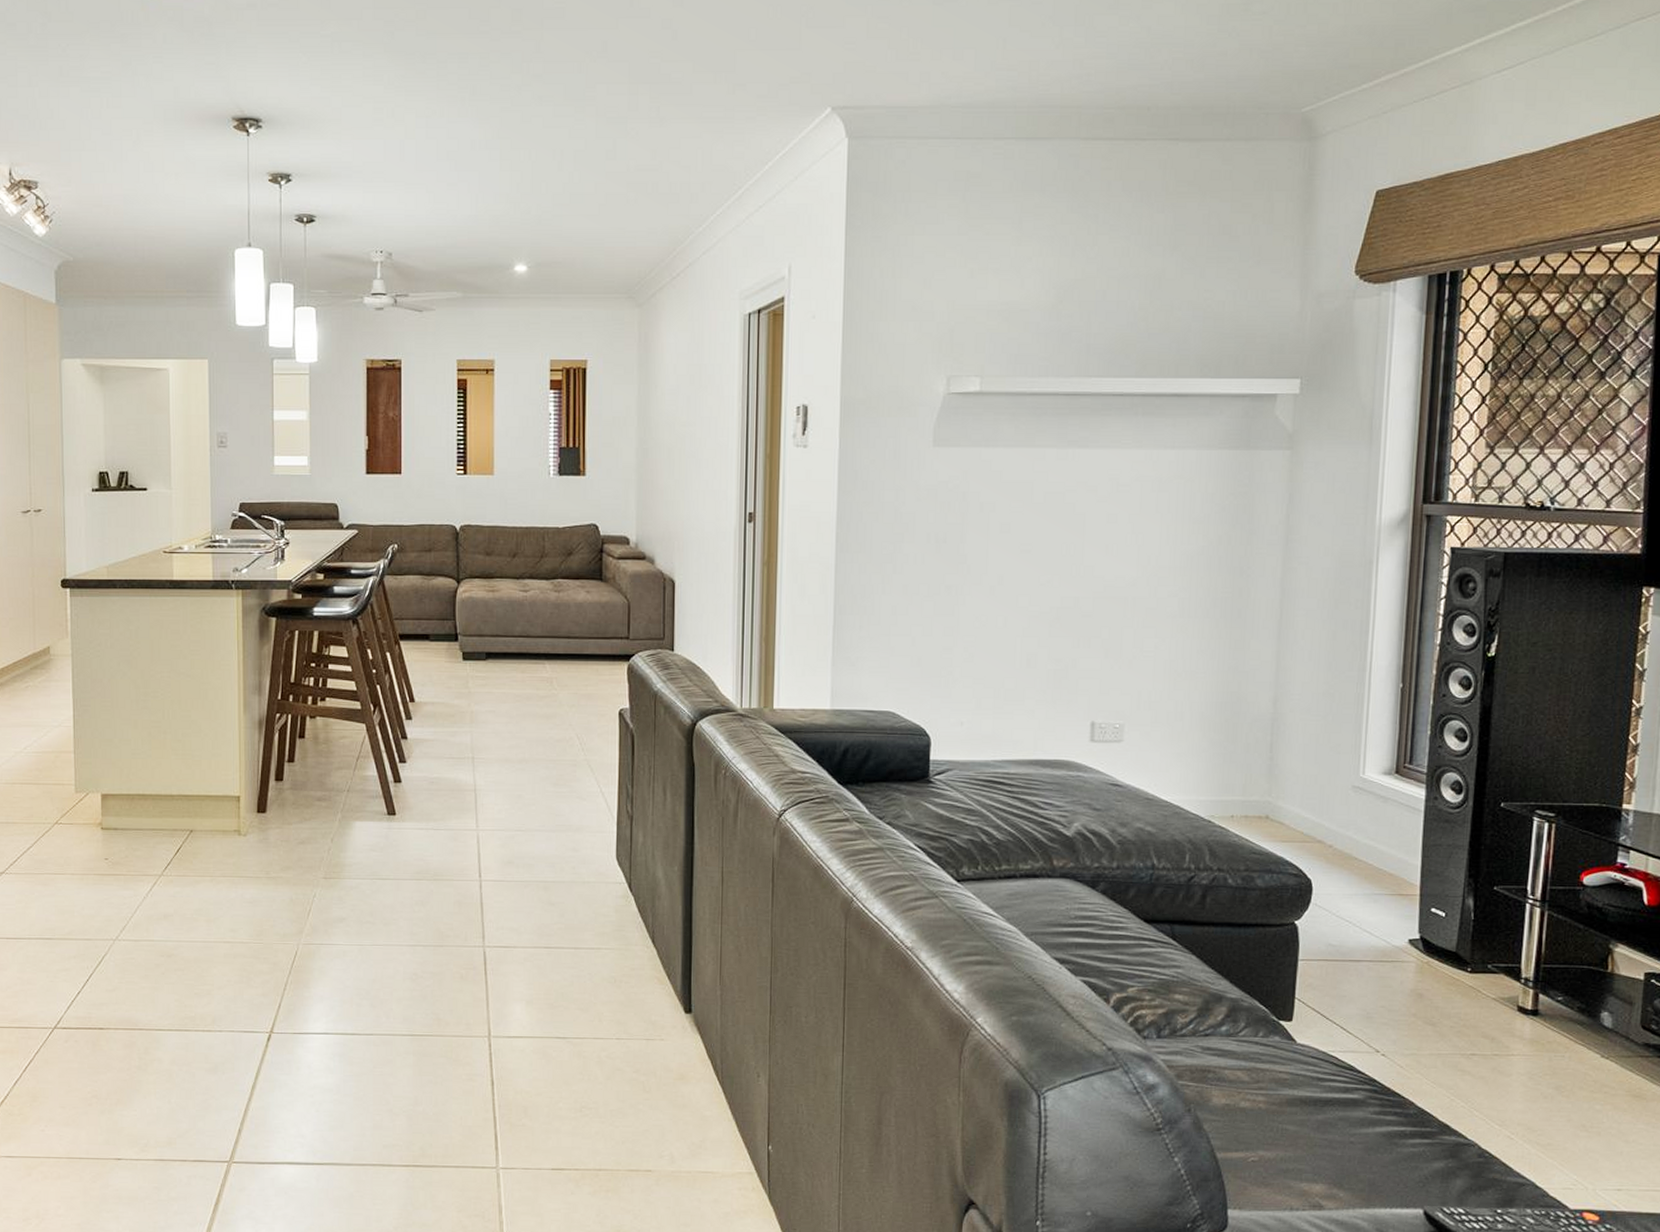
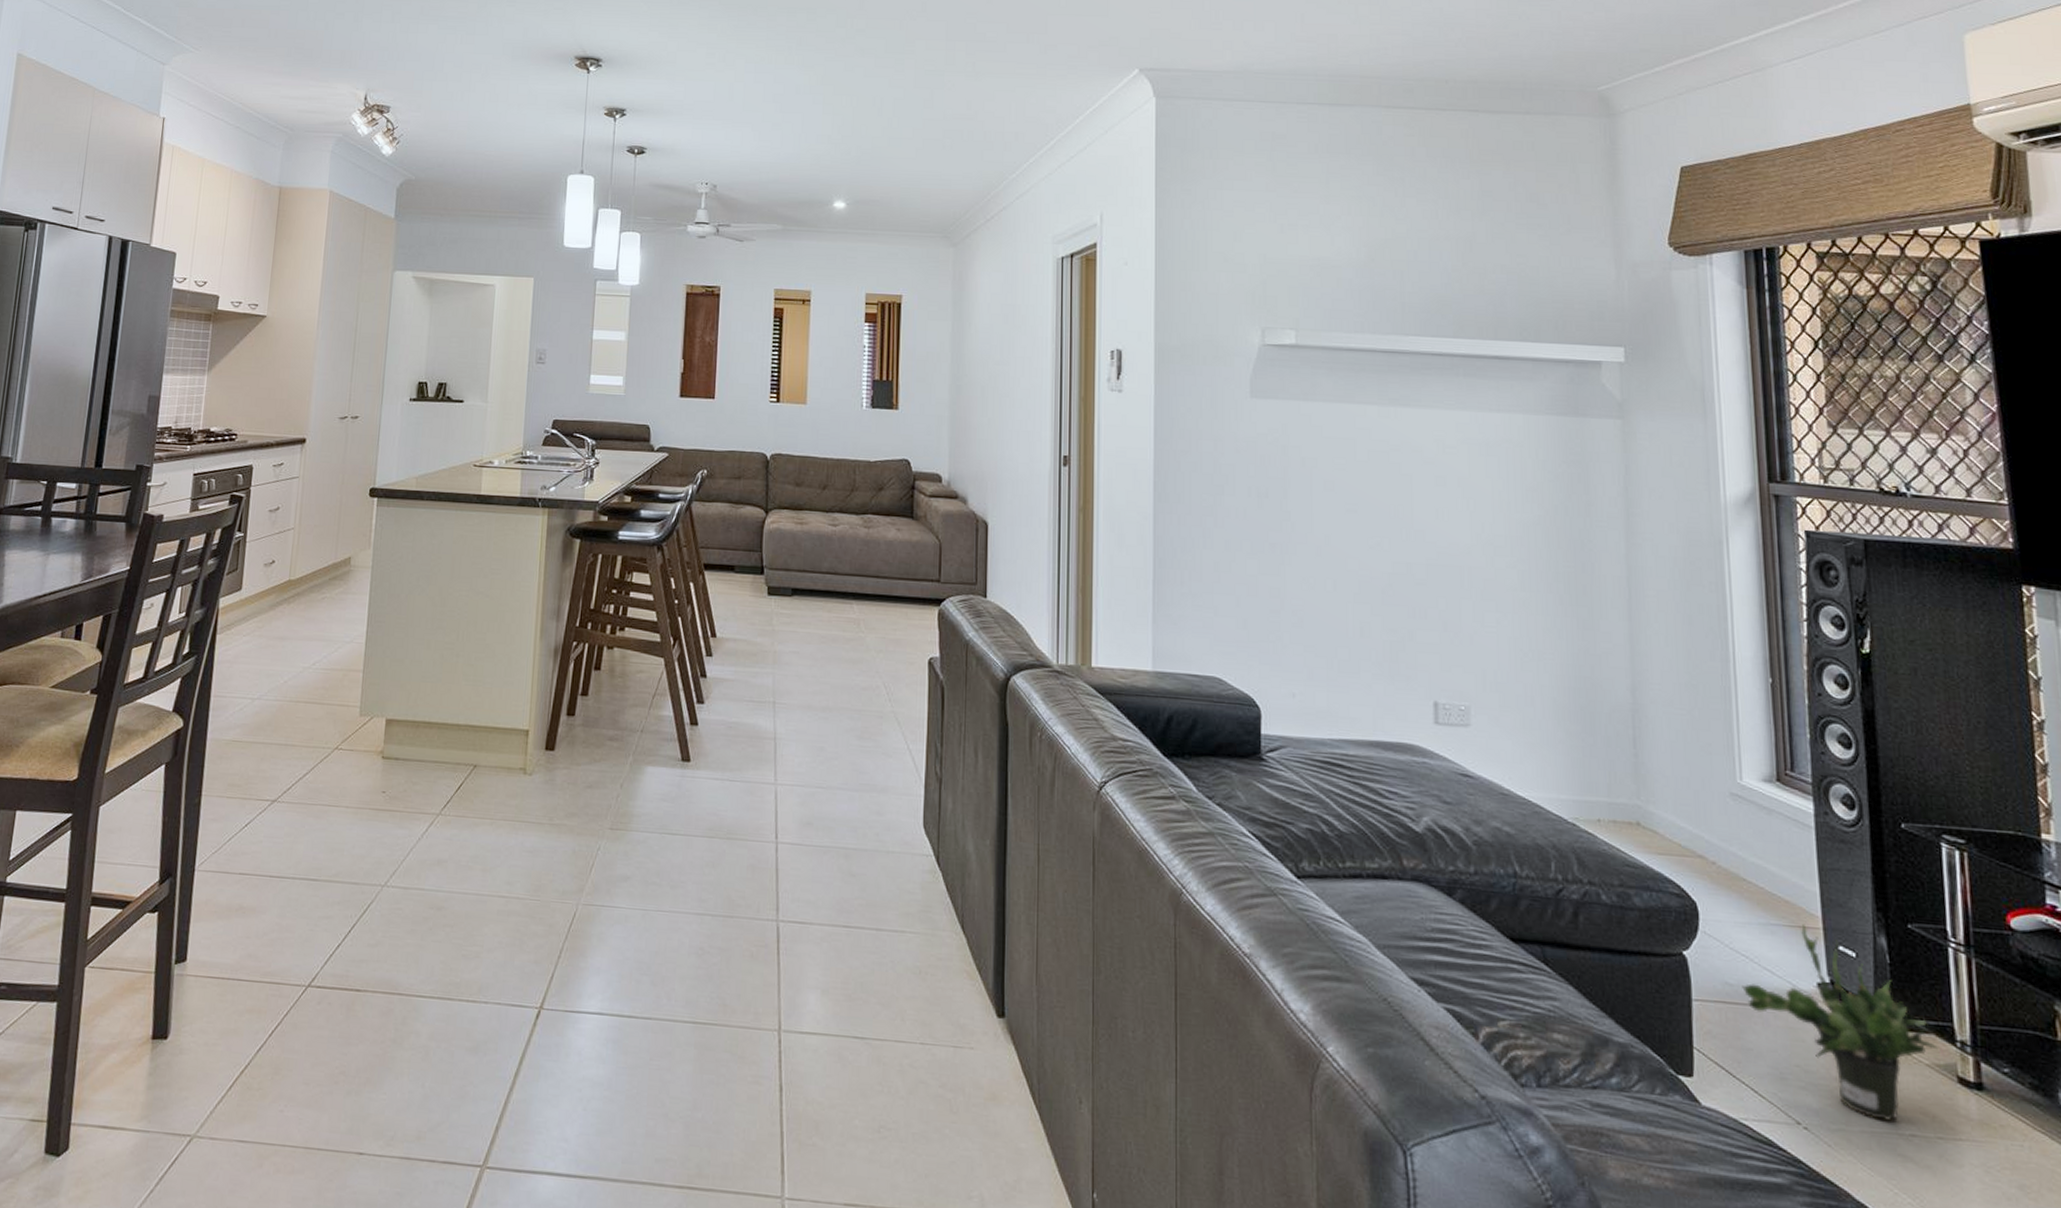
potted plant: none [1343,891,1505,1044] -> present [1742,923,1938,1121]

